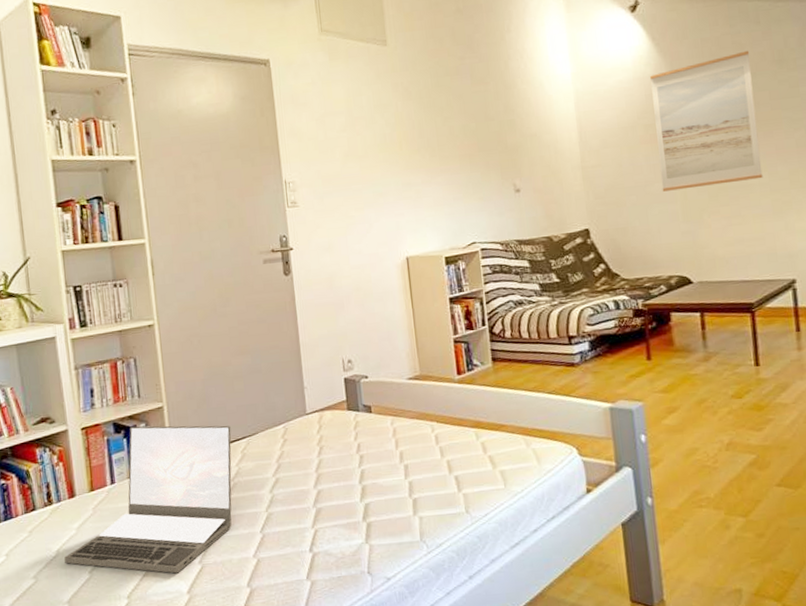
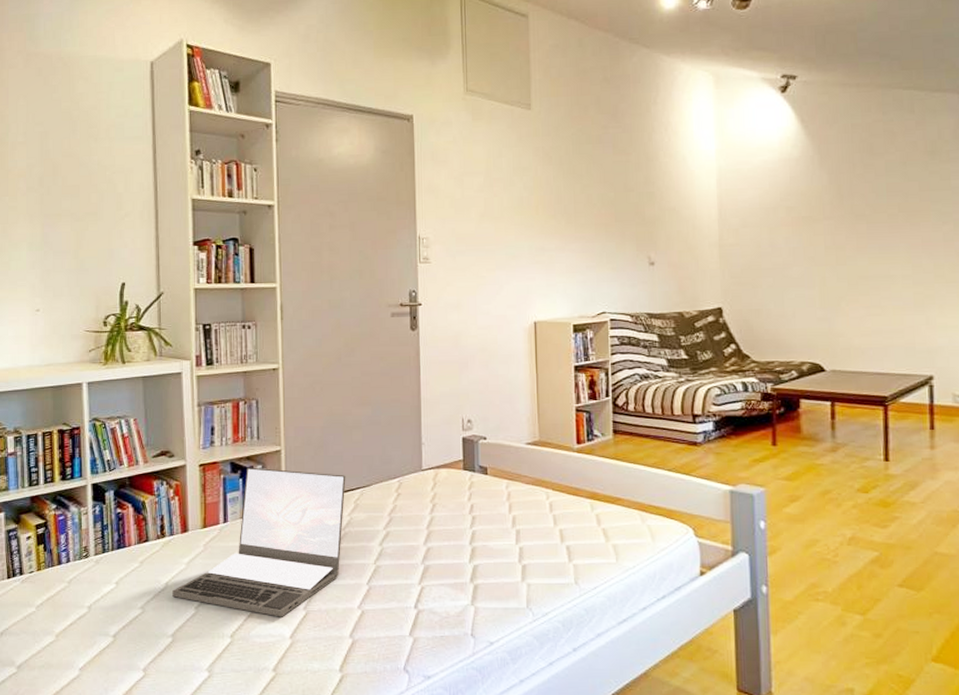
wall art: present [650,50,763,192] -> none [796,139,906,276]

